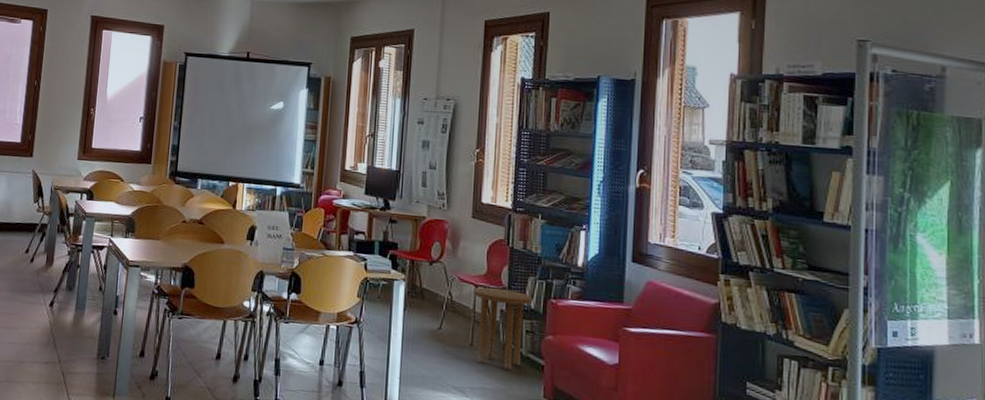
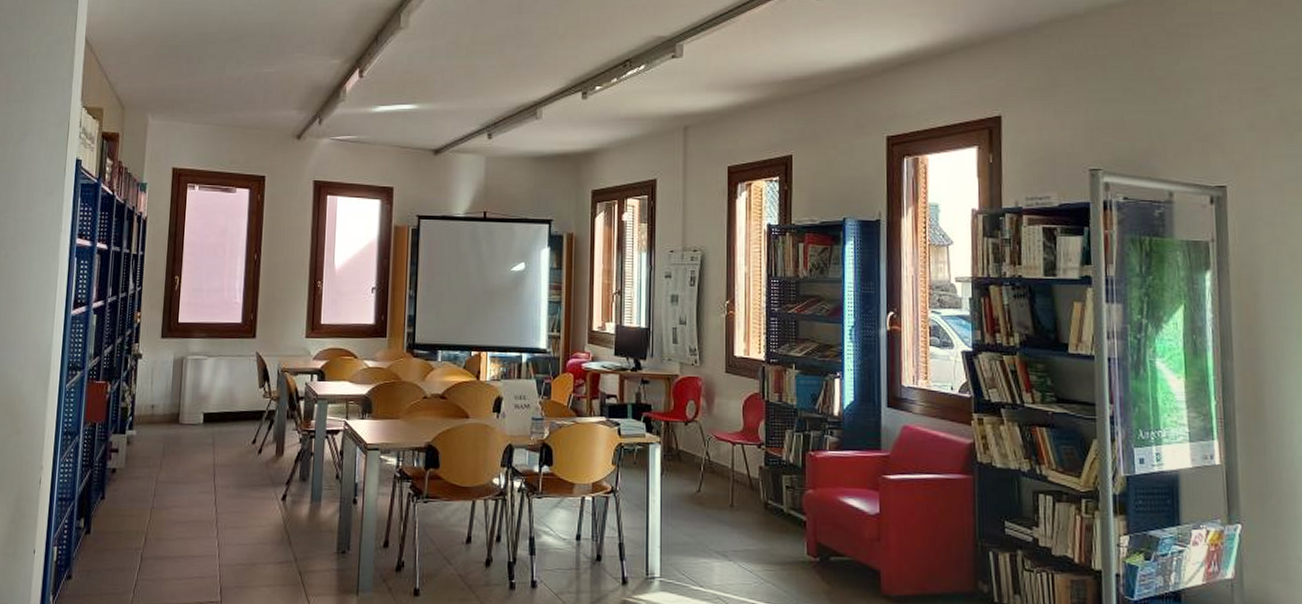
side table: present [474,287,533,370] -> none [731,444,791,529]

